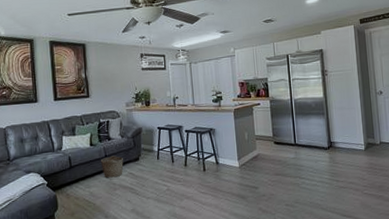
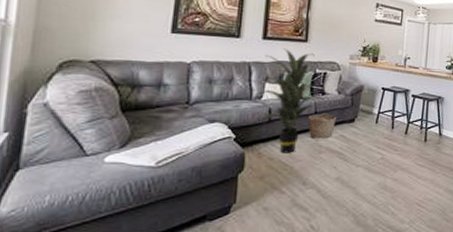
indoor plant: none [58,105,110,193] -> present [258,48,324,153]

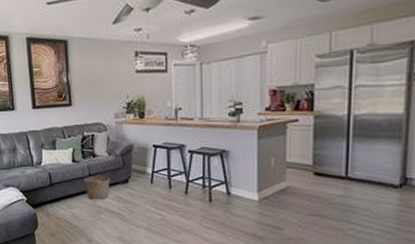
indoor plant: present [258,48,324,153] -> none [37,115,95,214]

